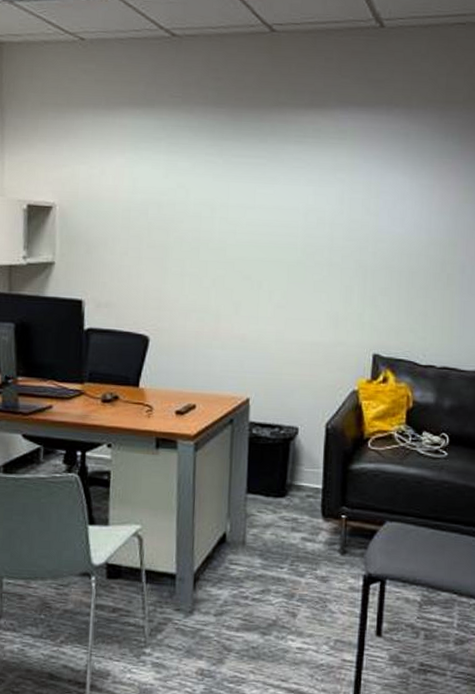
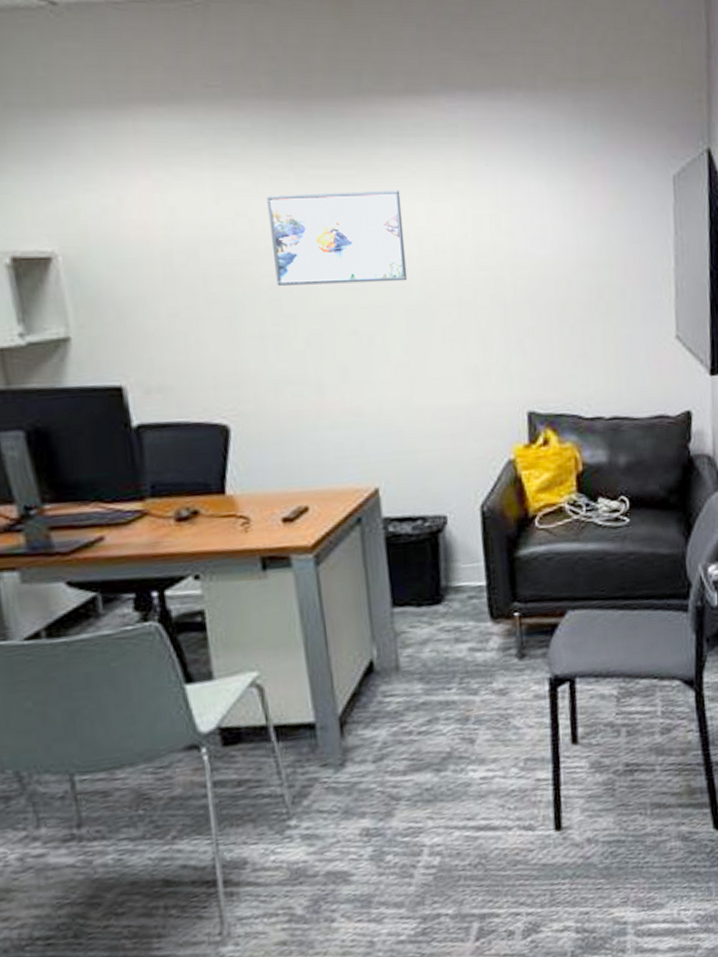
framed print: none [198,174,297,244] -> present [267,190,408,286]

